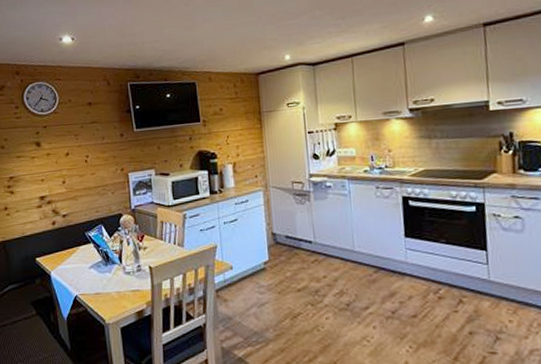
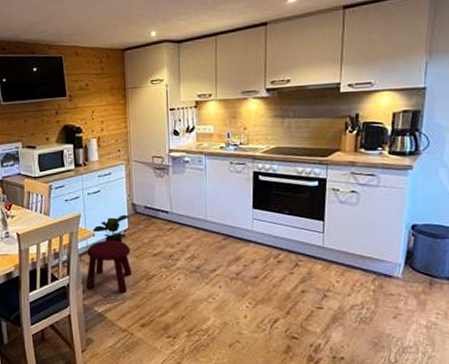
stool: none [224,273,274,335] -> present [86,239,132,294]
potted plant: none [229,245,270,277] -> present [92,214,130,243]

